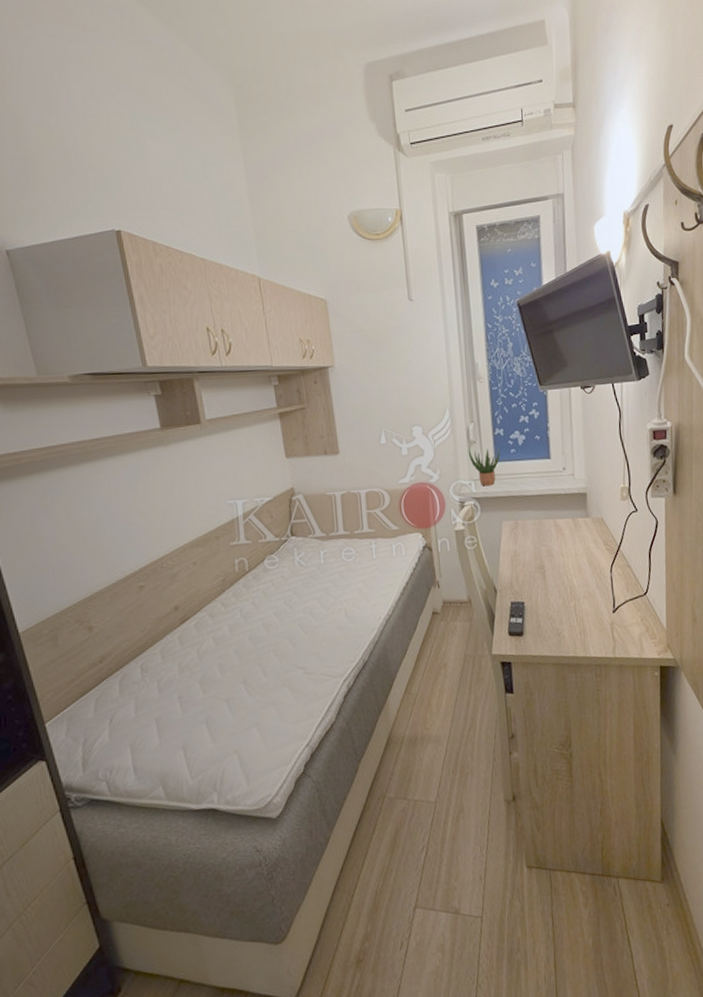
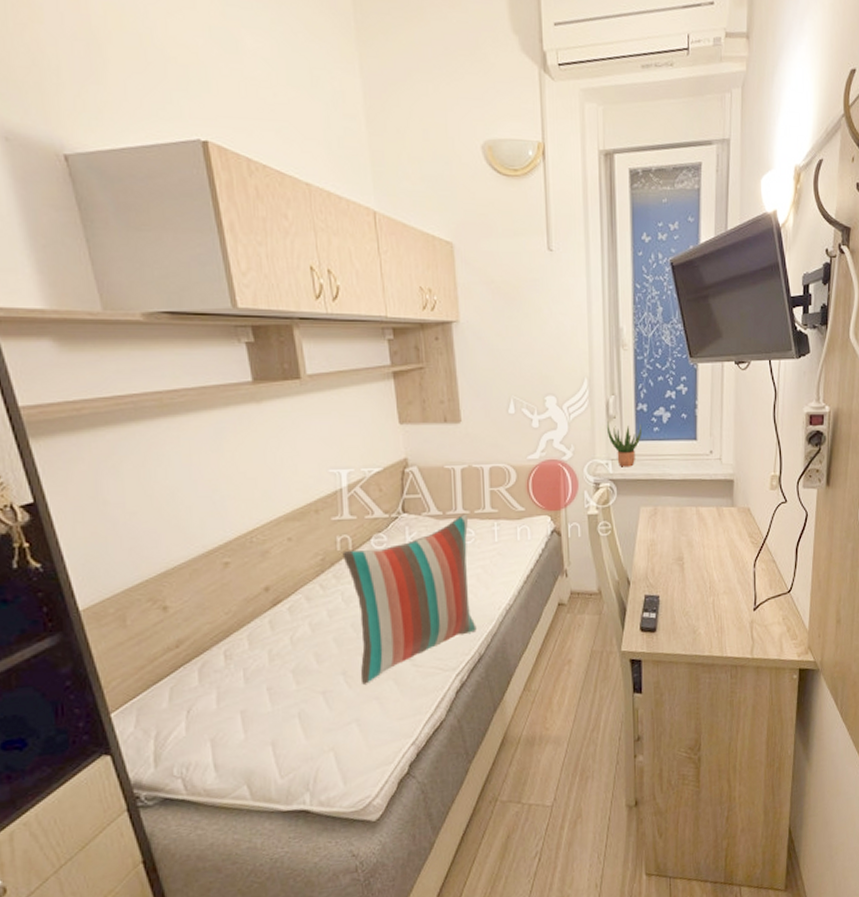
pillow: none [240,534,360,692] -> present [342,513,477,684]

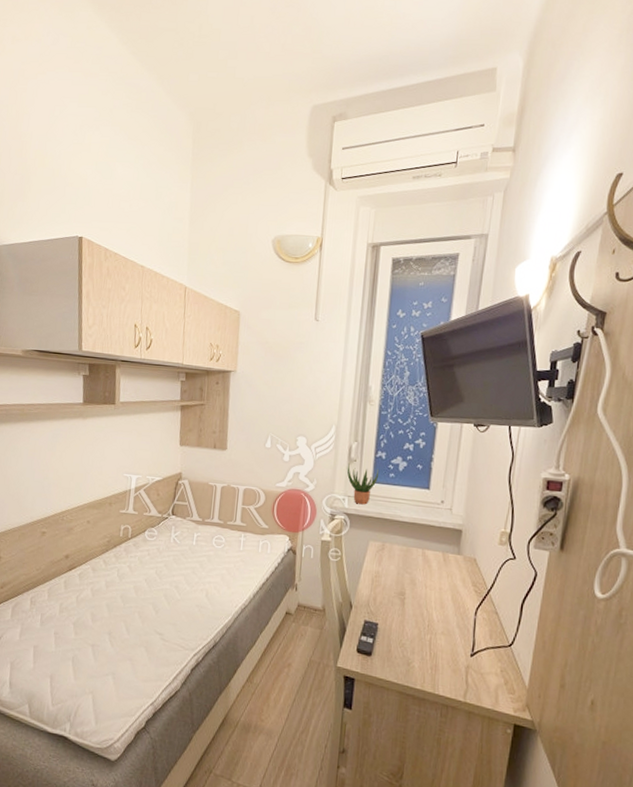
pillow: present [342,513,477,684] -> none [121,523,221,646]

